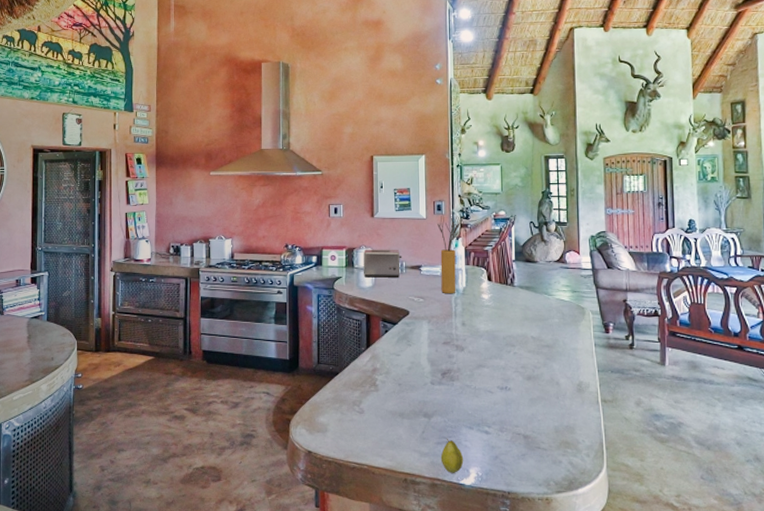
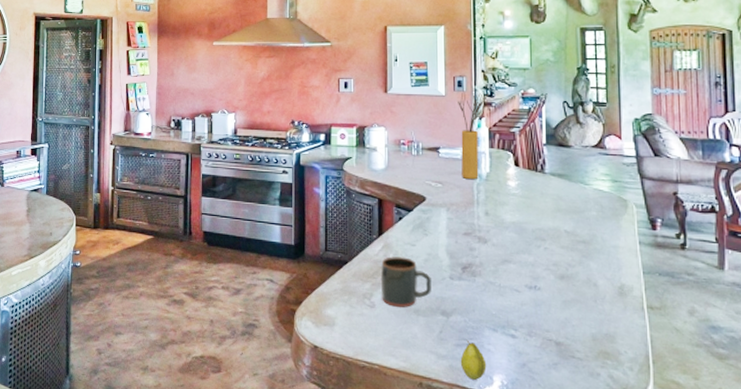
toaster: present [363,249,402,278] -> none [375,128,419,160]
mug: none [368,366,415,412] -> present [380,257,431,307]

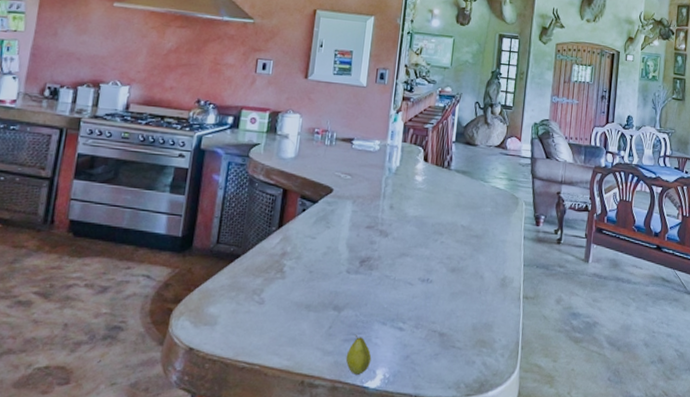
mug: present [380,257,431,307] -> none [272,250,328,303]
vase: present [458,88,489,180] -> none [372,82,409,173]

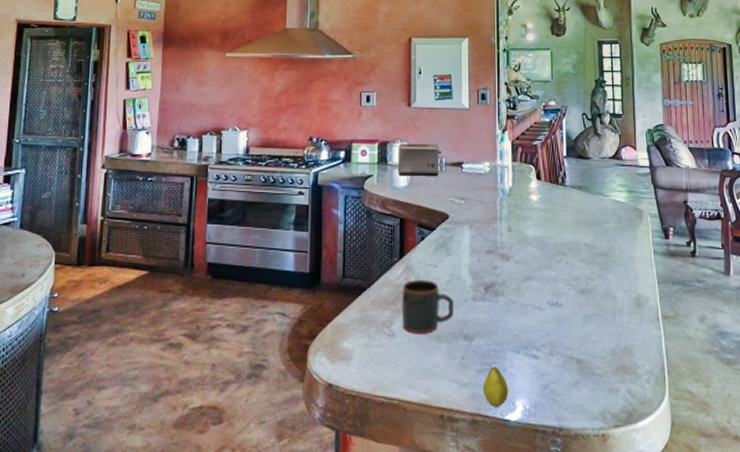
mug: none [272,250,328,303] -> present [401,280,454,334]
toaster: none [286,114,334,150] -> present [397,143,442,176]

